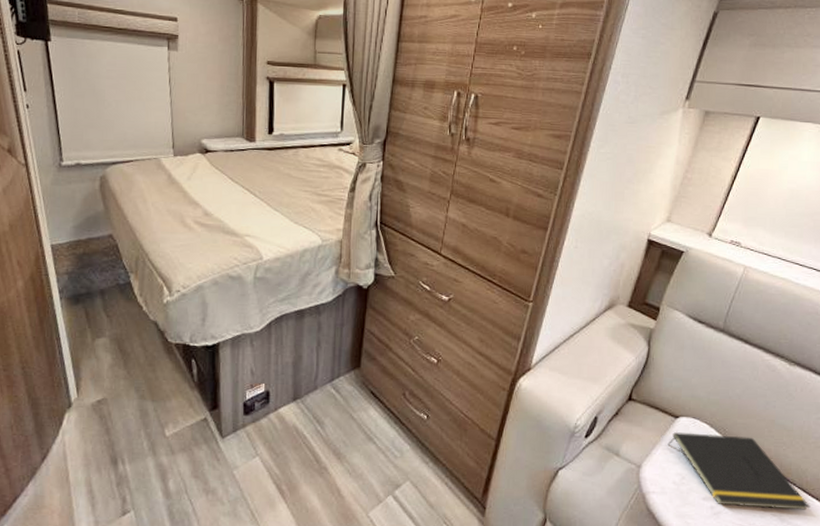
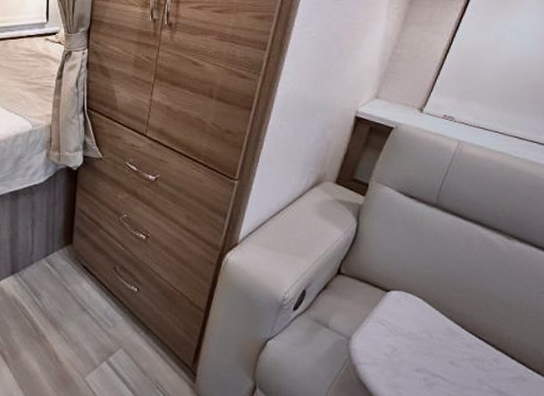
notepad: present [667,431,811,510] -> none [378,304,531,383]

